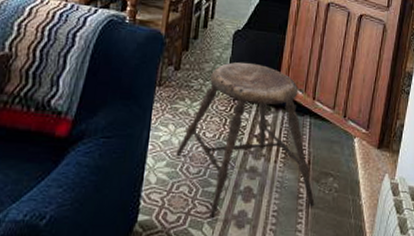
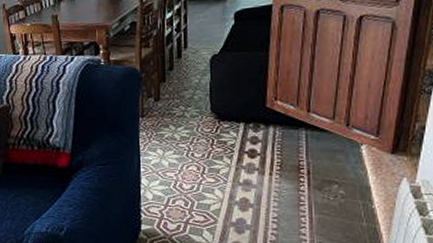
stool: present [176,62,315,218] -> none [168,85,319,225]

